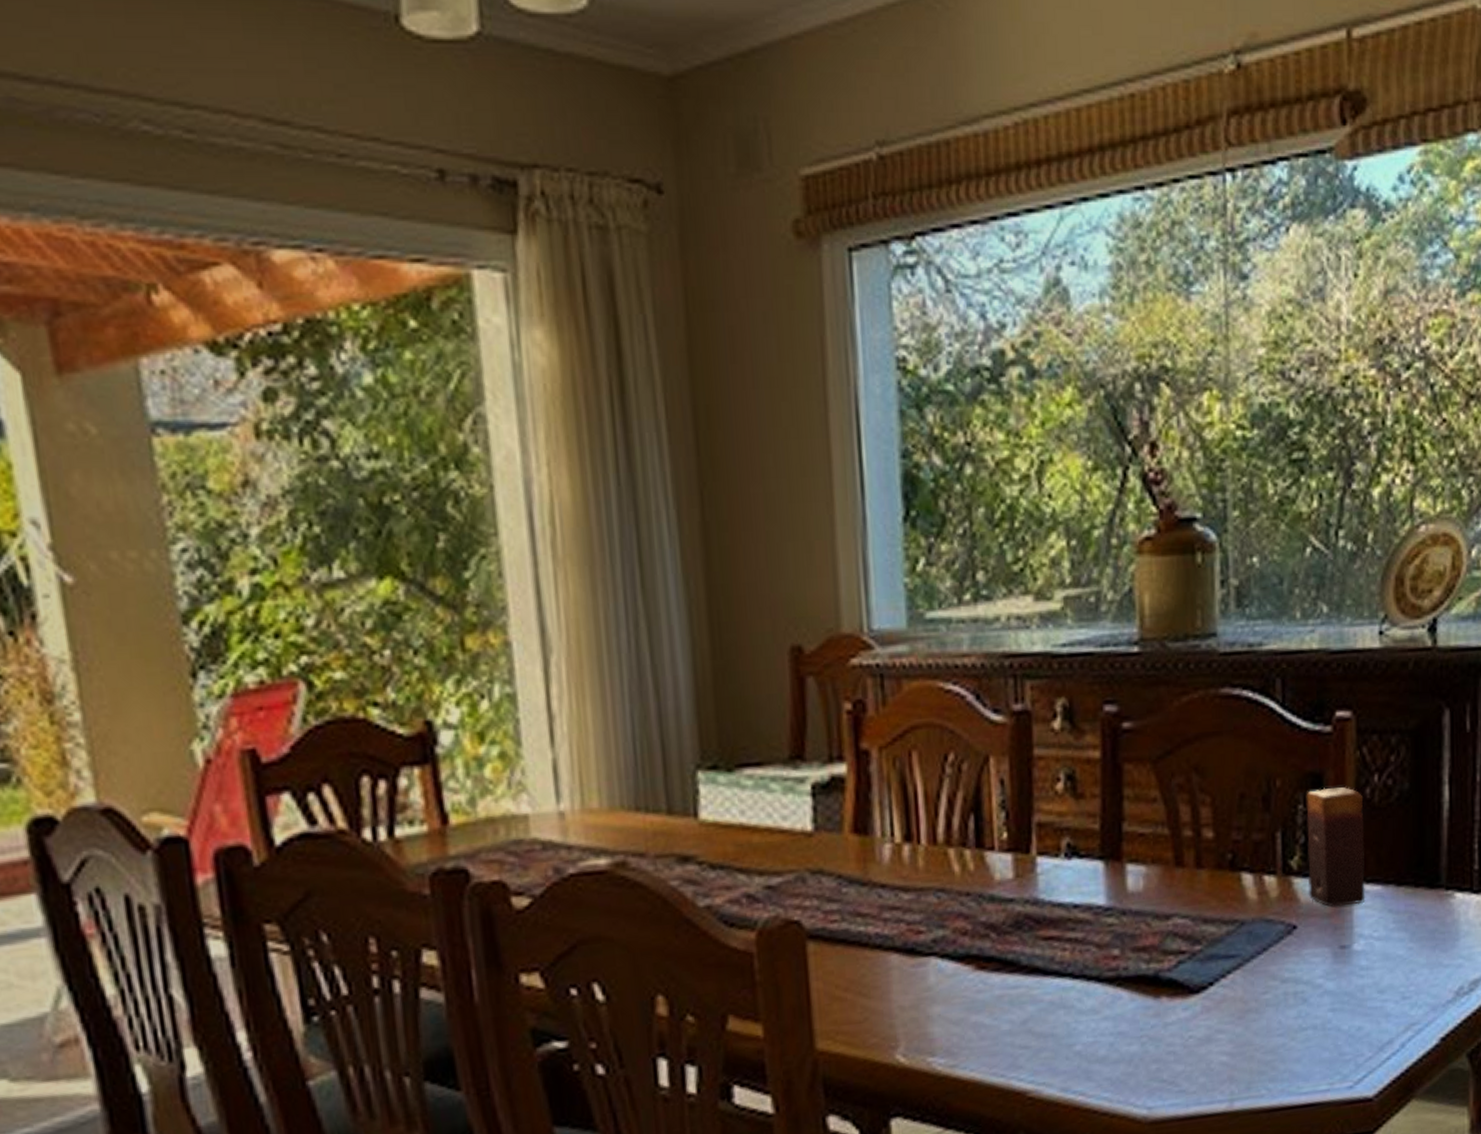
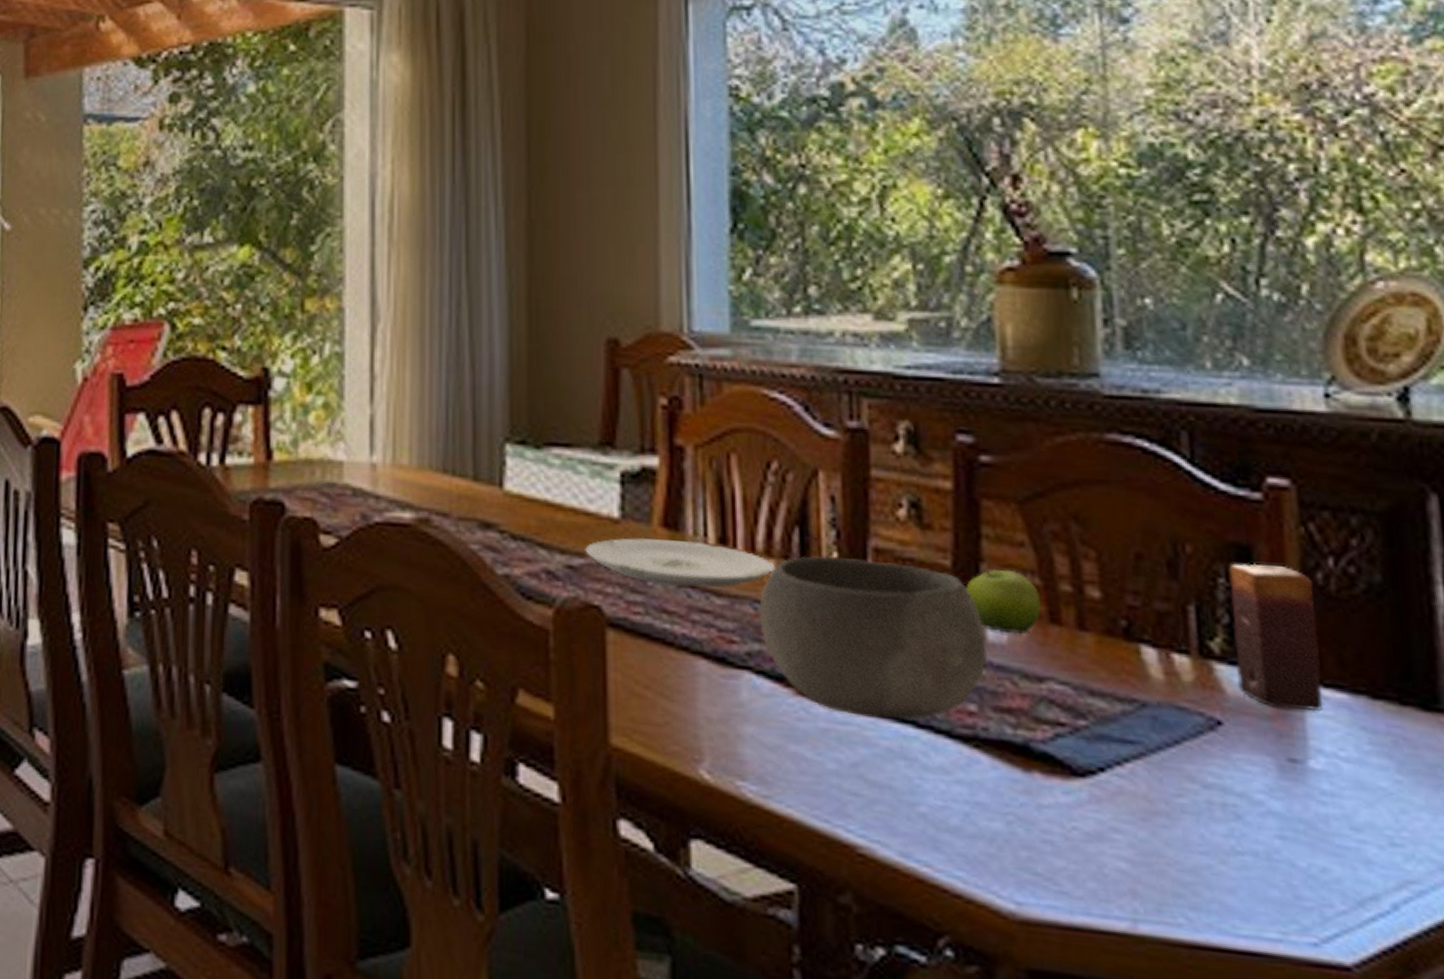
plate: none [782,842,954,889] -> present [585,538,774,588]
bowl: none [941,834,1127,978] -> present [759,555,987,721]
fruit: none [1111,824,1169,882] -> present [965,568,1042,635]

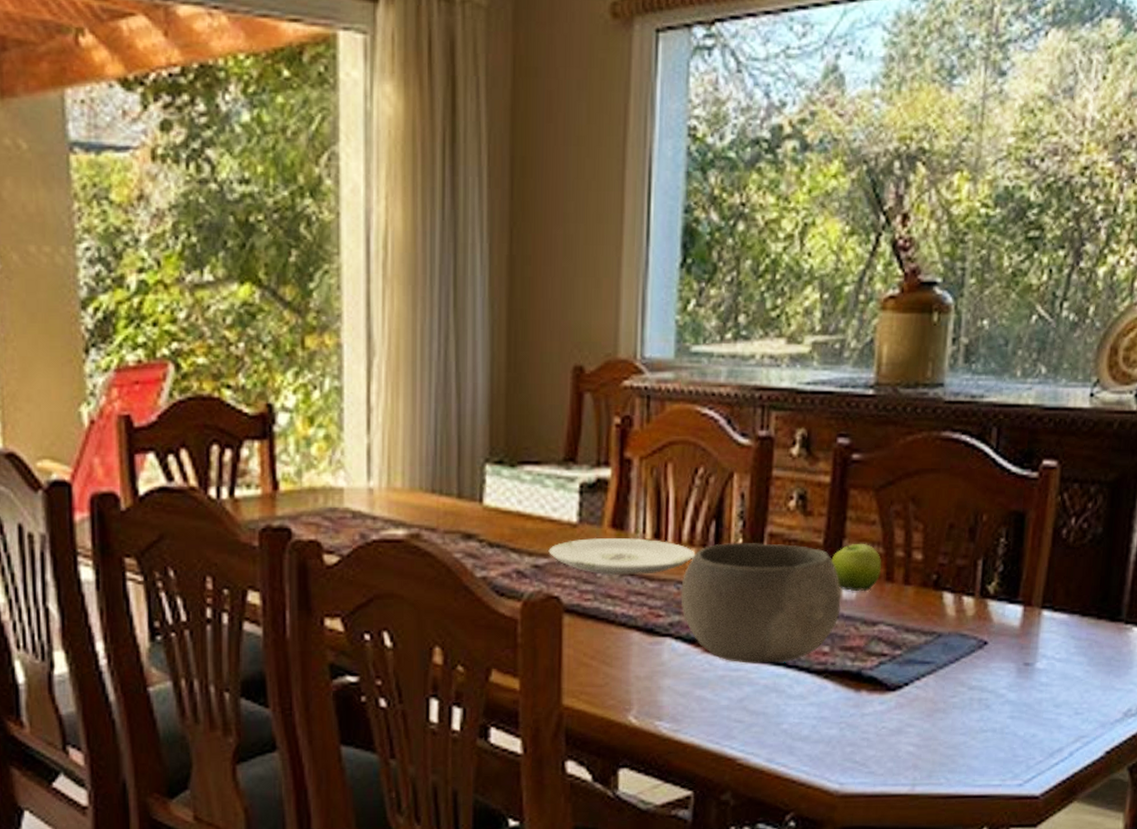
candle: present [1228,563,1324,712] -> none [1001,525,1060,629]

